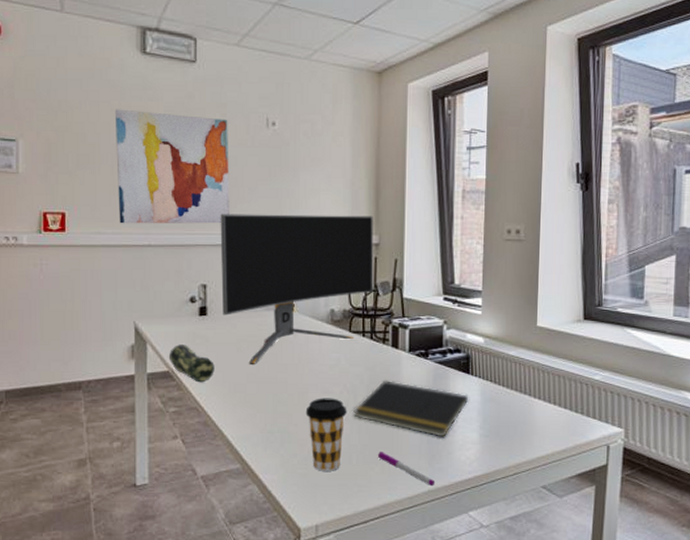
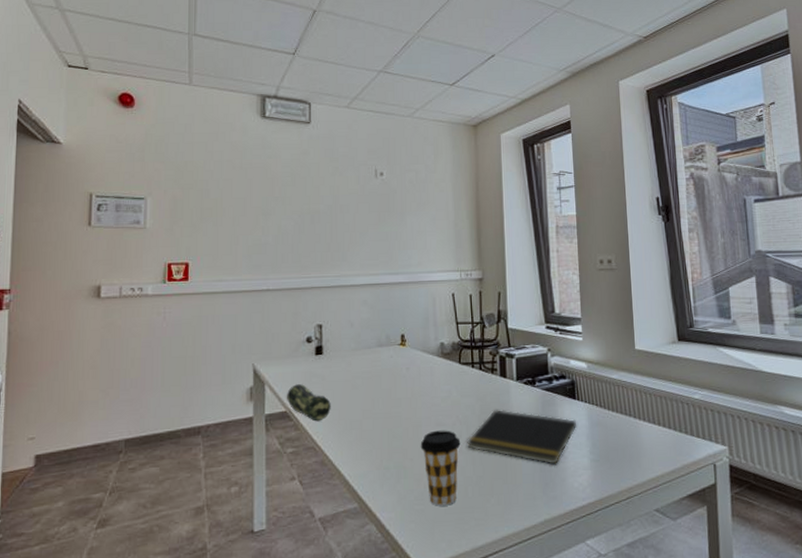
wall art: present [114,109,230,224] -> none [236,167,344,271]
computer monitor: present [220,213,374,364] -> none [334,253,480,401]
pen: present [378,452,436,487] -> none [493,482,551,516]

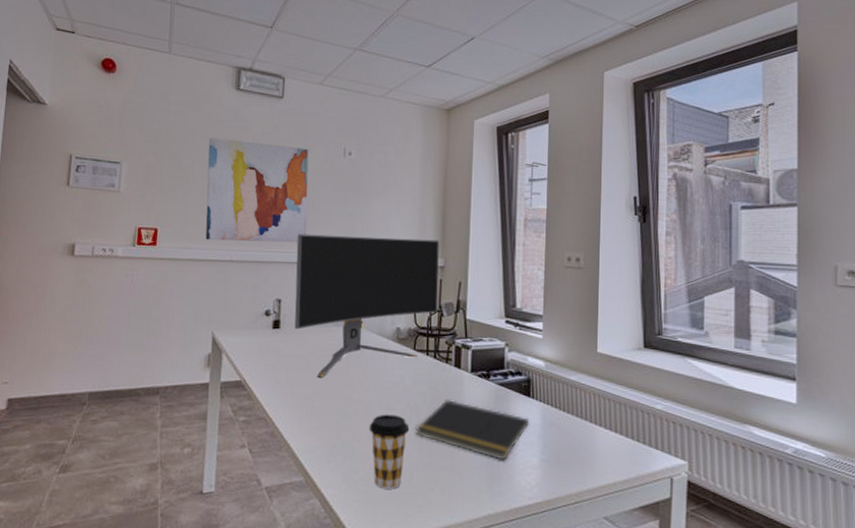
wall art: none [236,167,344,271] -> present [205,137,309,243]
pencil case: present [287,384,331,422] -> none [242,355,284,394]
computer monitor: none [334,253,480,401] -> present [294,233,440,378]

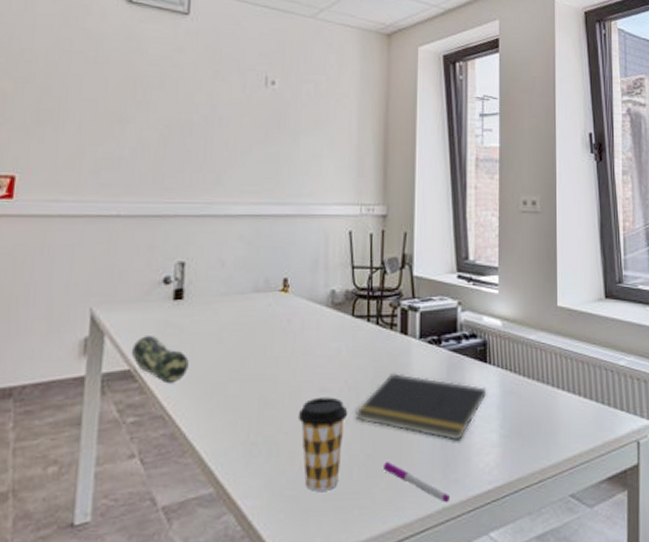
wall art: present [205,137,309,243] -> none [83,60,222,191]
pencil case: none [242,355,284,394] -> present [132,336,189,384]
computer monitor: present [294,233,440,378] -> none [202,179,381,358]
pen: none [439,472,496,511] -> present [384,462,451,503]

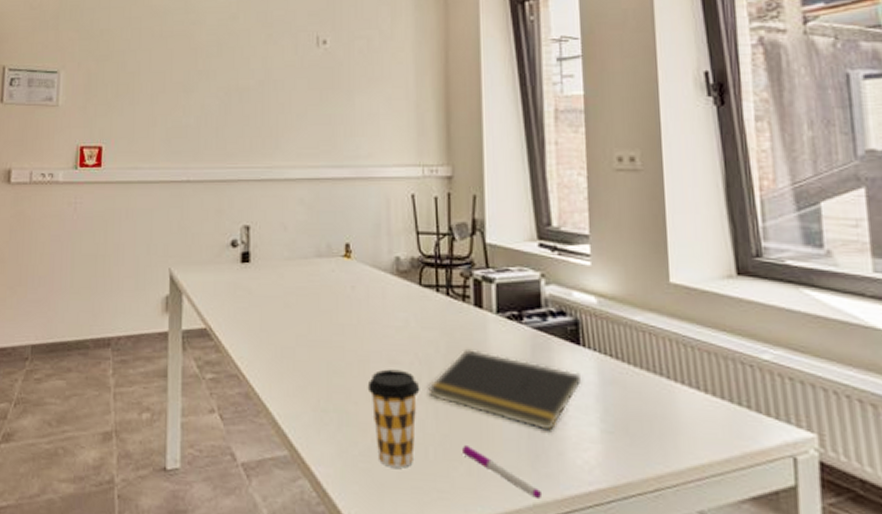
pencil case: present [132,336,189,384] -> none [207,297,258,344]

